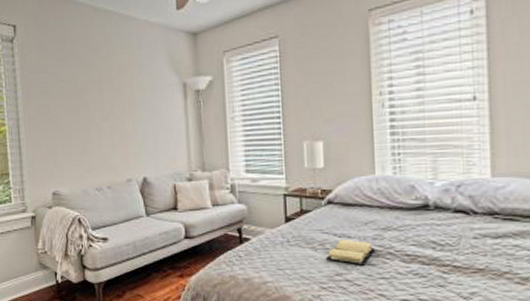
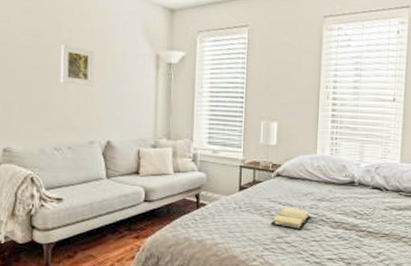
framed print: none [93,85,126,125] -> present [60,45,95,87]

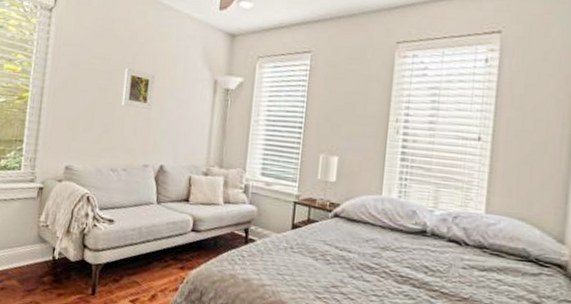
book: present [270,207,312,230] -> none [324,253,373,281]

